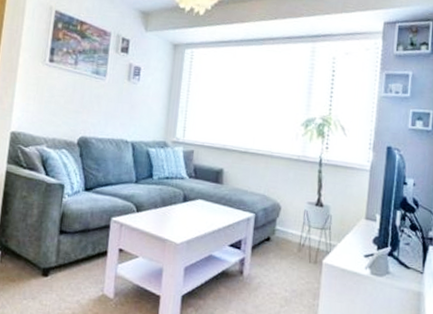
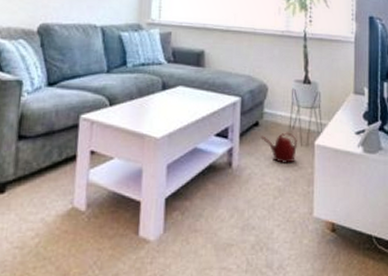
watering can: none [271,249,306,278] -> present [260,132,297,165]

